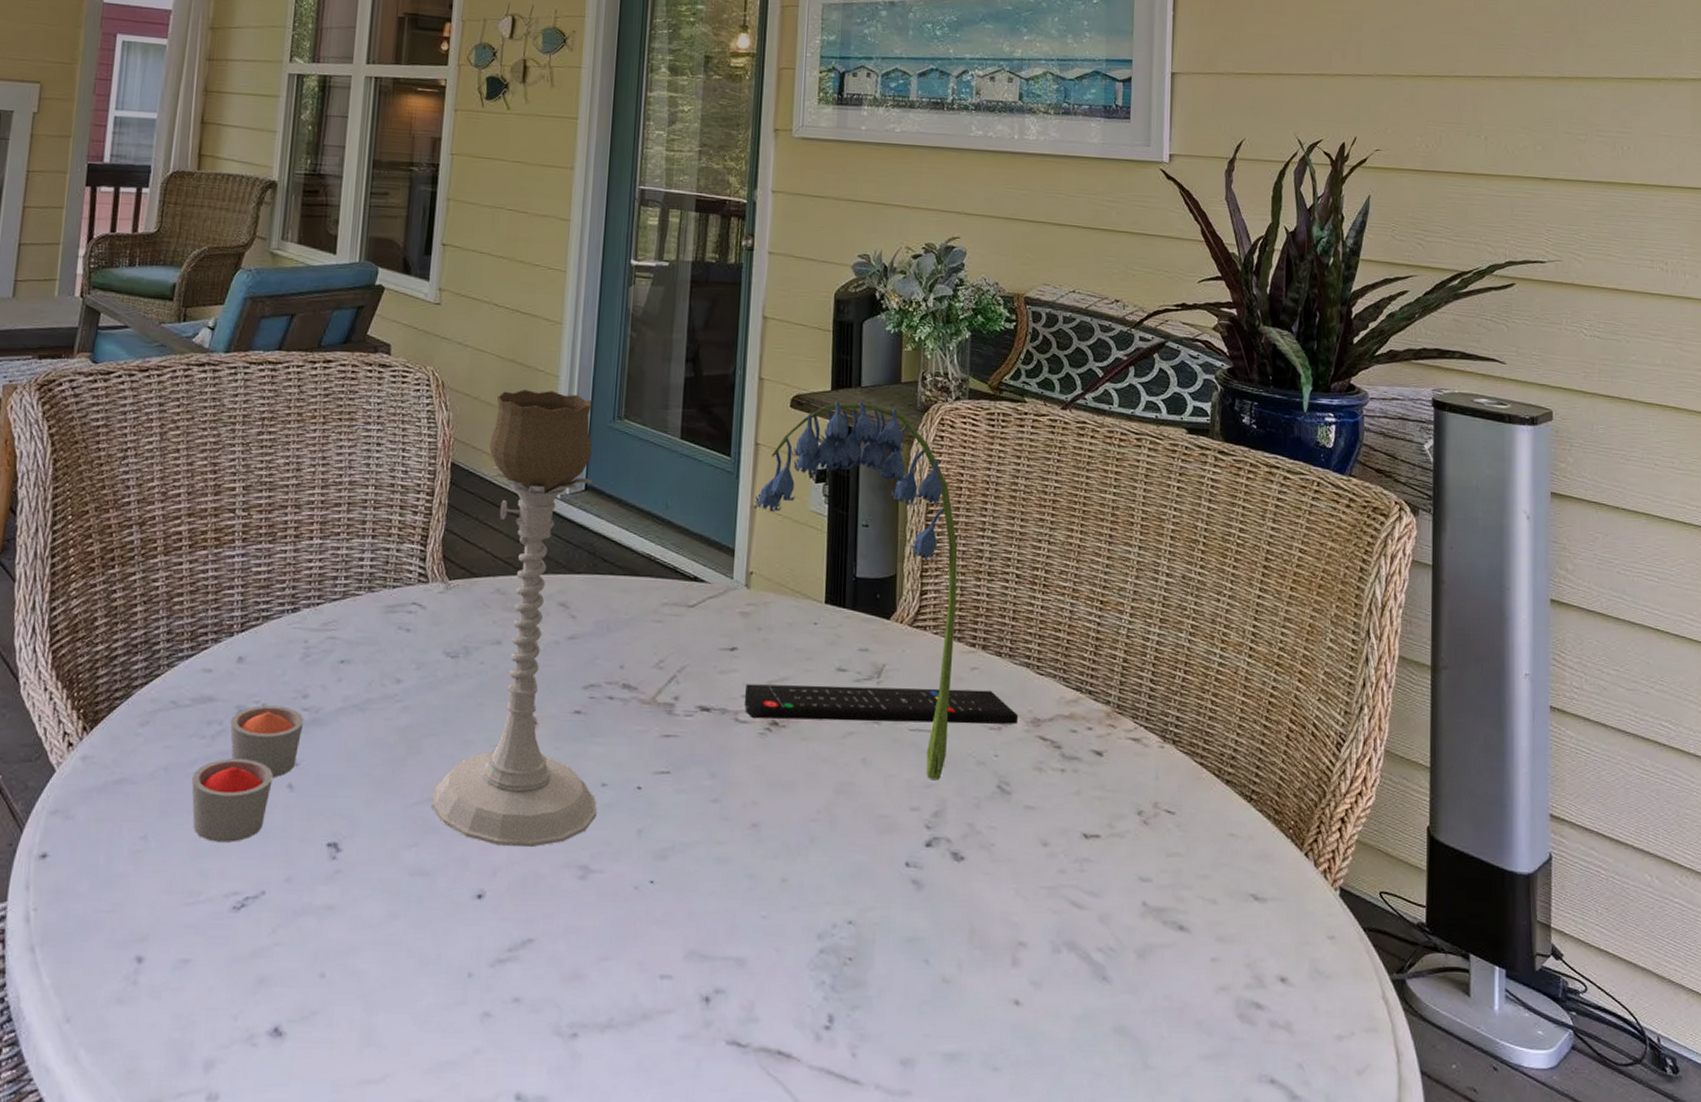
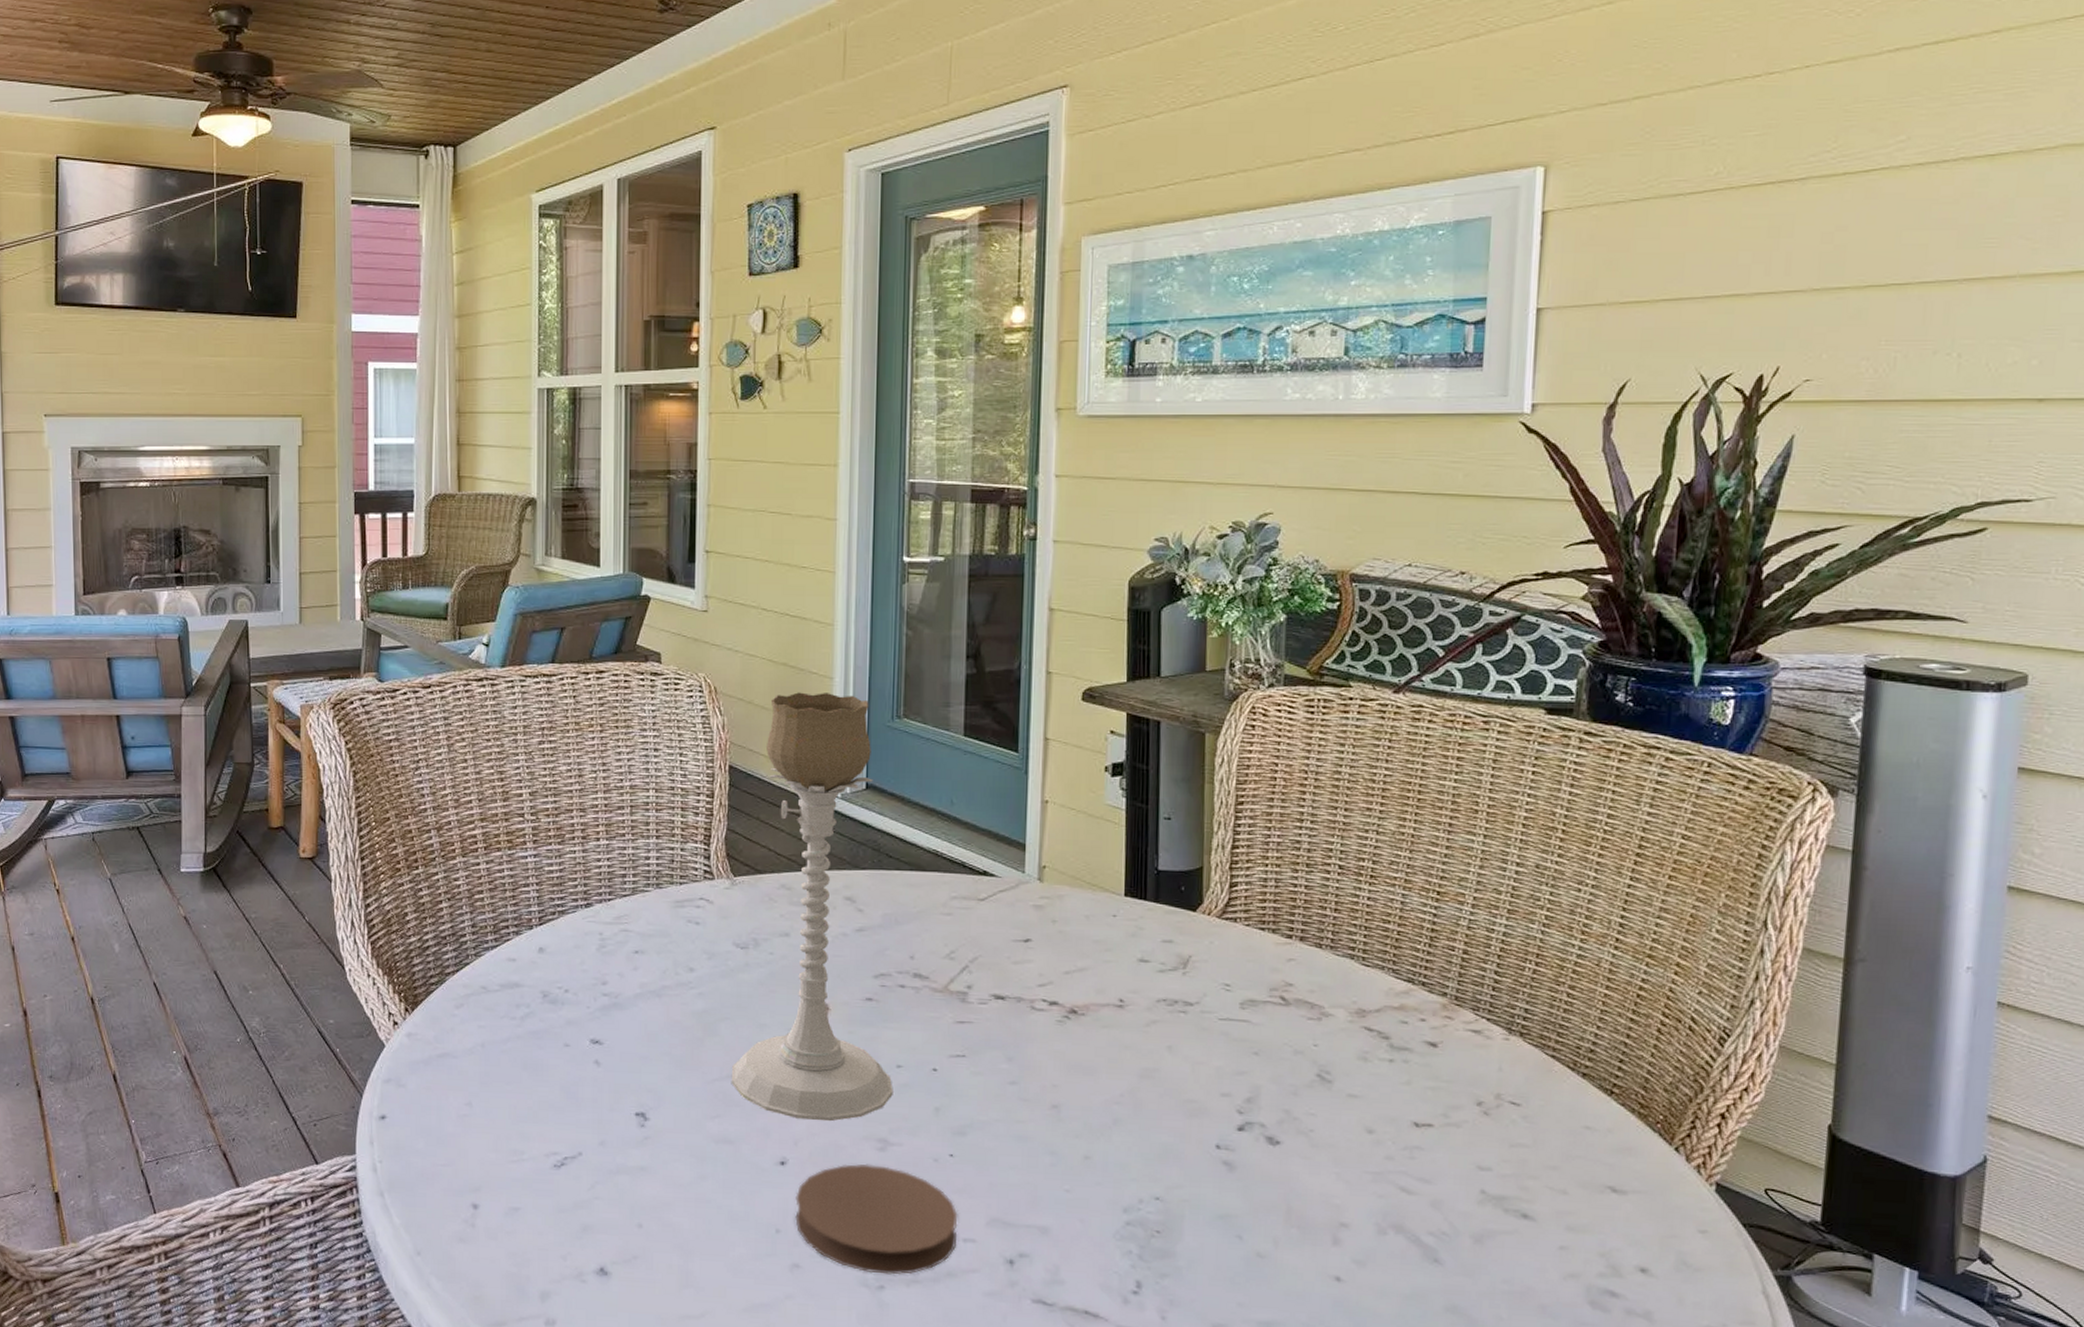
candle: present [191,705,304,842] -> none [507,991,605,1110]
coaster: none [489,894,656,1020] -> present [795,1163,958,1275]
remote control: present [744,684,1018,724] -> none [1040,974,1340,1015]
flower: present [755,400,958,779] -> none [1046,691,1272,1067]

